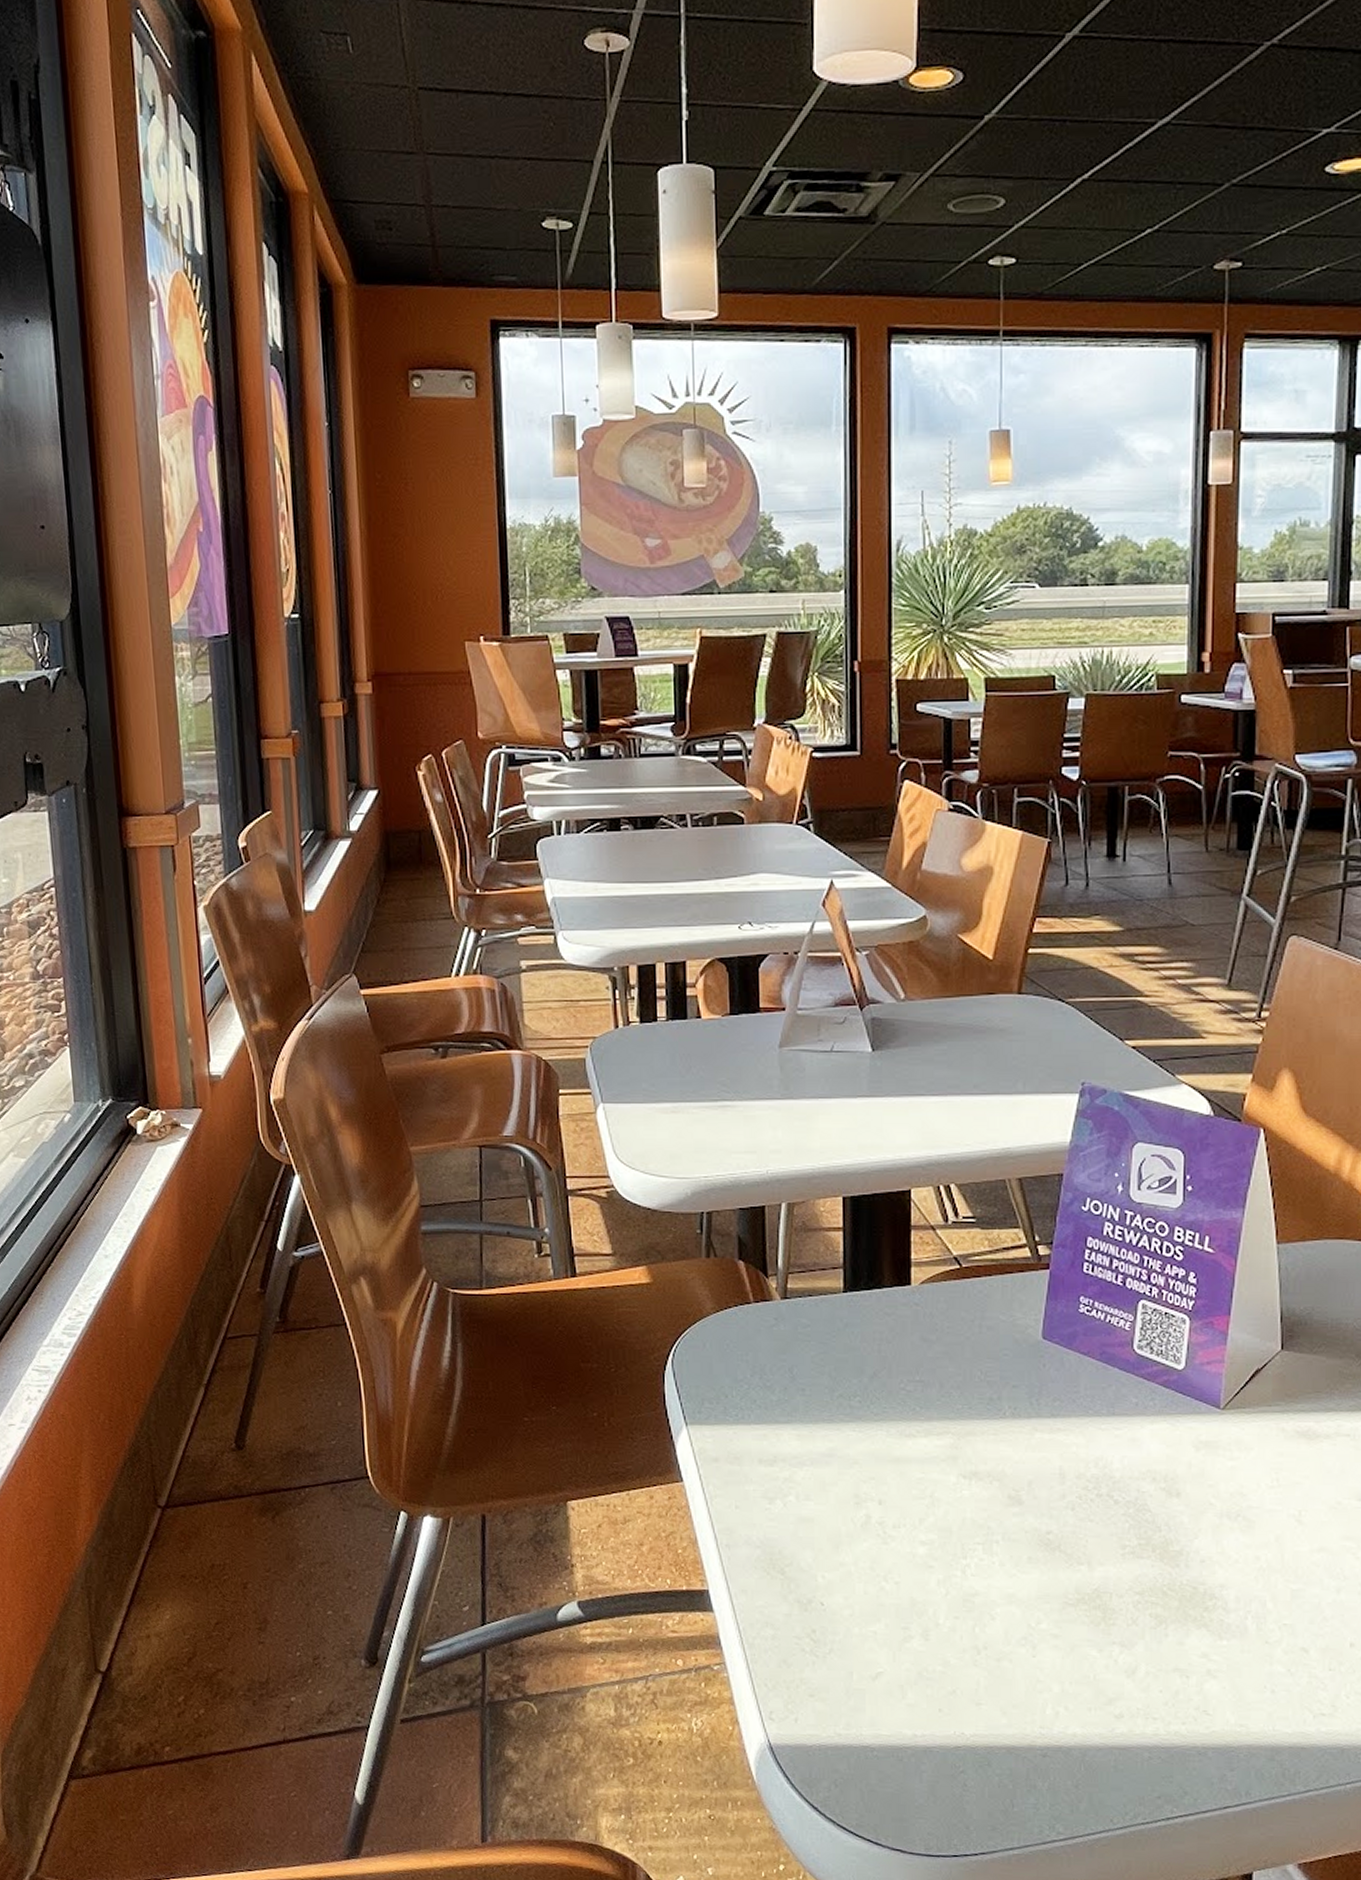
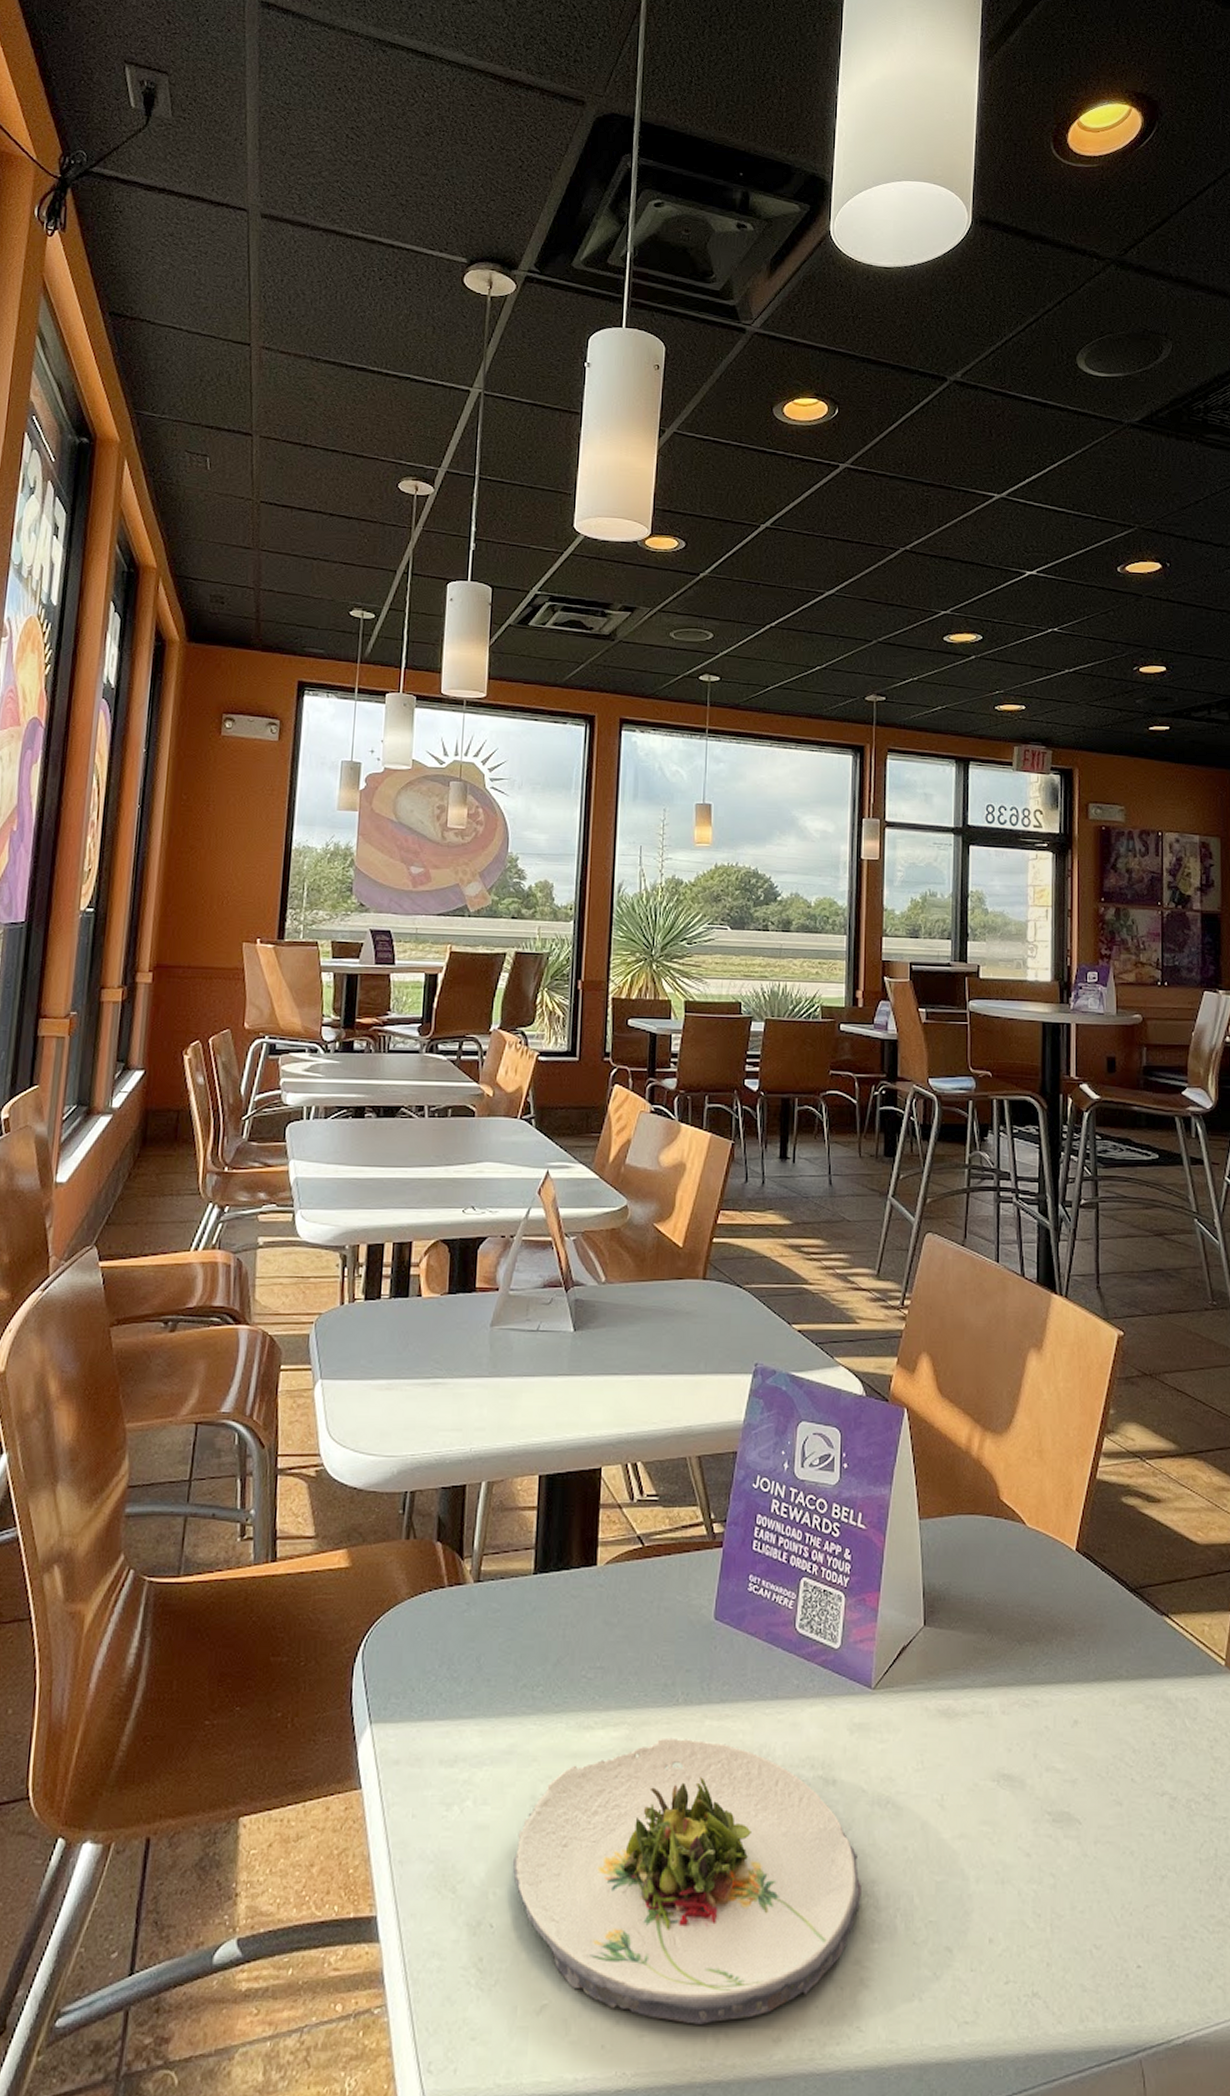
salad plate: none [839,1447,1209,1699] -> present [512,1737,861,2025]

